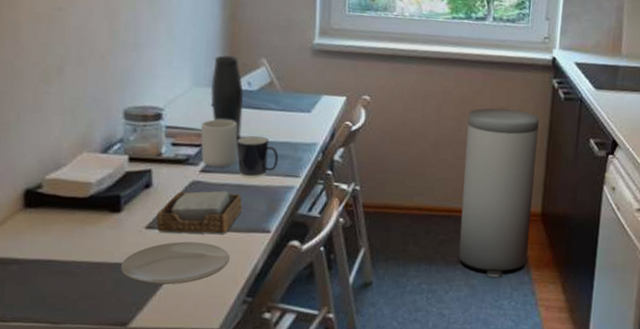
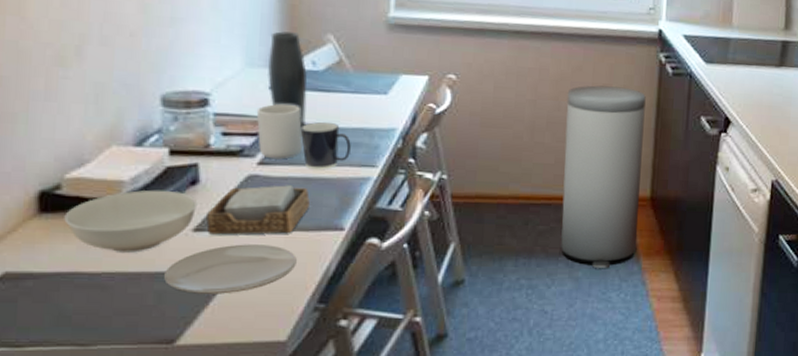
bowl: none [43,191,150,245] -> present [64,190,198,253]

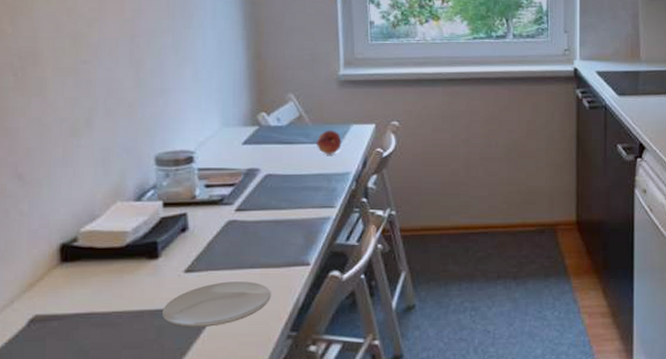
bowl: present [64,190,198,253] -> none [81,237,188,294]
napkin holder: present [206,185,310,235] -> none [195,228,280,275]
cup: present [256,103,303,160] -> none [232,156,272,206]
vase: present [266,31,308,127] -> none [240,94,274,176]
mug: present [300,121,351,170] -> none [269,170,312,213]
fruit: none [357,79,388,107] -> present [316,130,342,154]
pedal bin: present [561,85,646,269] -> none [496,122,567,290]

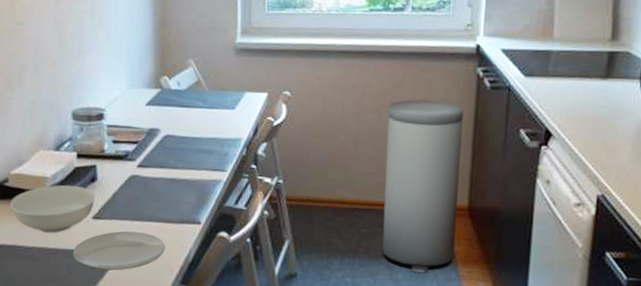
bowl: none [81,237,188,294] -> present [10,185,96,233]
fruit: present [316,130,342,154] -> none [211,96,236,120]
pedal bin: none [496,122,567,290] -> present [382,99,464,274]

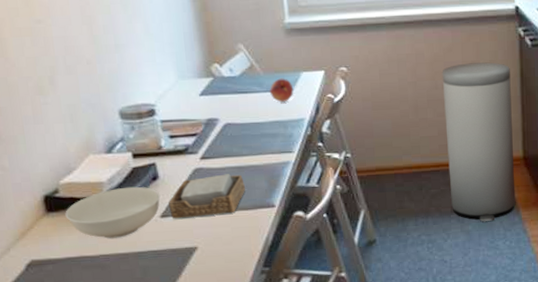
plate: present [73,231,165,271] -> none [145,223,242,267]
napkin holder: none [102,184,175,225] -> present [169,174,245,219]
fruit: none [211,96,236,120] -> present [269,78,294,102]

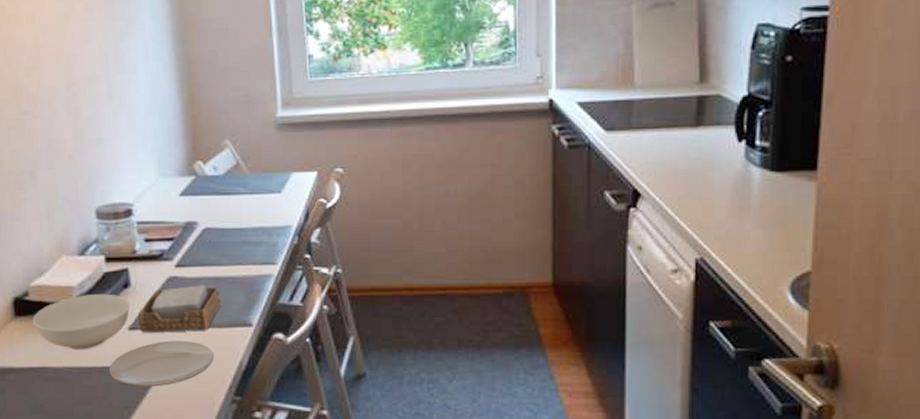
plate: none [145,223,242,267] -> present [109,341,214,387]
fruit: present [269,78,294,102] -> none [254,179,282,205]
pedal bin: present [442,62,516,222] -> none [455,166,541,362]

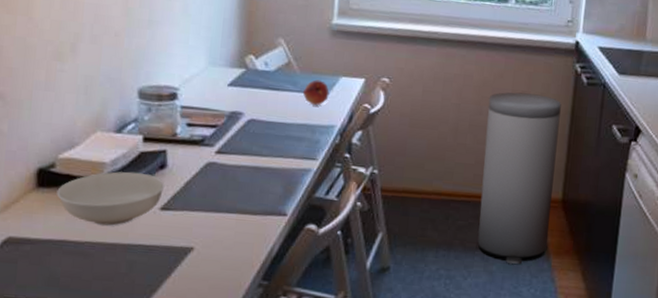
plate: present [109,341,214,387] -> none [135,223,246,267]
napkin holder: present [138,285,221,333] -> none [171,172,258,216]
fruit: none [254,179,282,205] -> present [302,80,329,105]
pedal bin: none [455,166,541,362] -> present [477,92,561,265]

